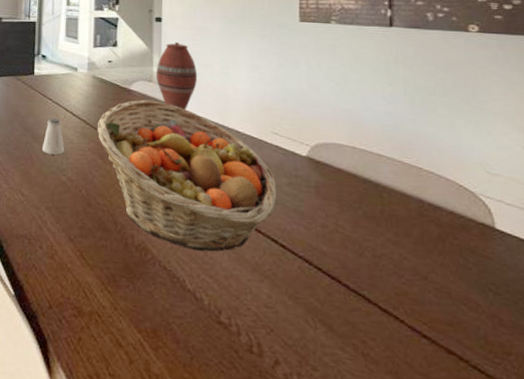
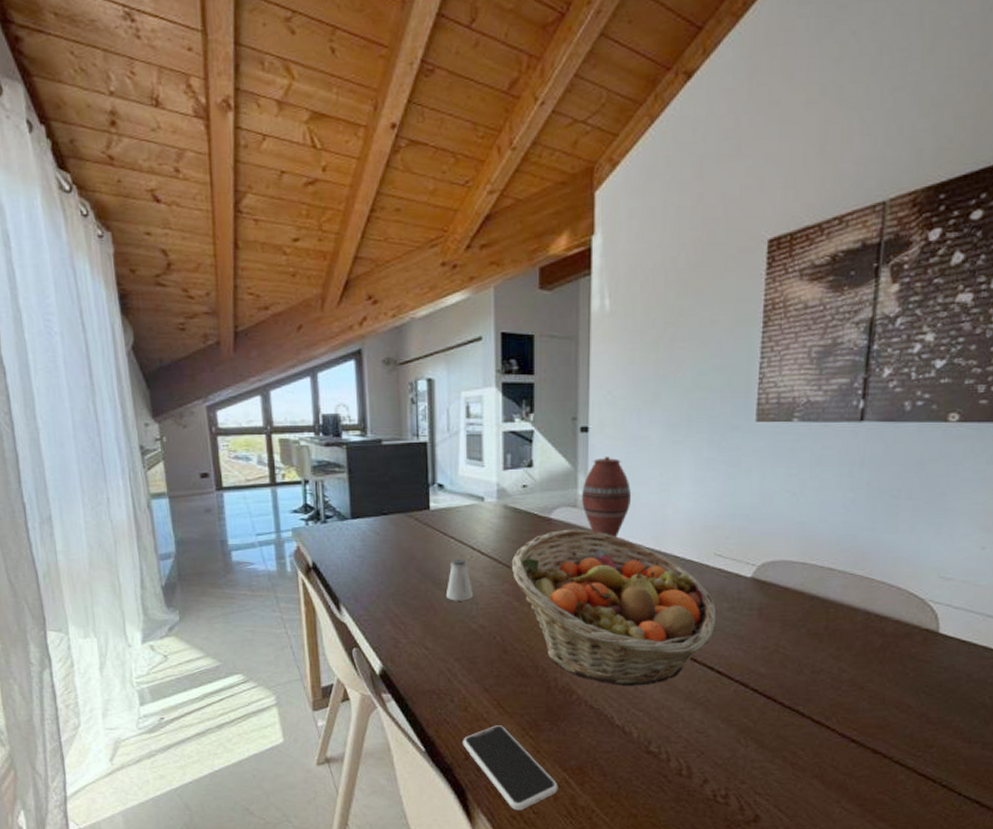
smartphone: none [48,276,134,371] -> present [463,725,558,811]

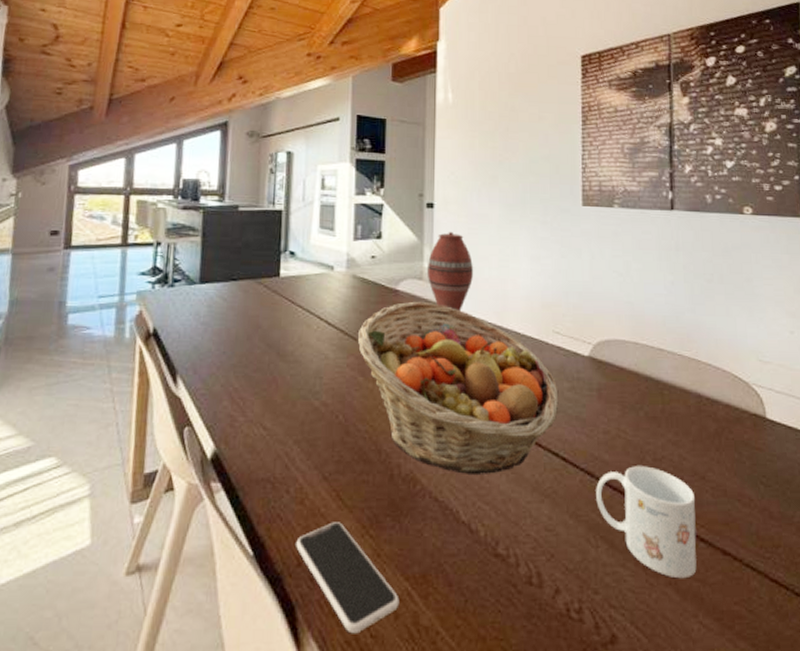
saltshaker: present [445,558,473,601] -> none [289,328,317,375]
mug: none [749,678,852,773] -> present [596,466,697,579]

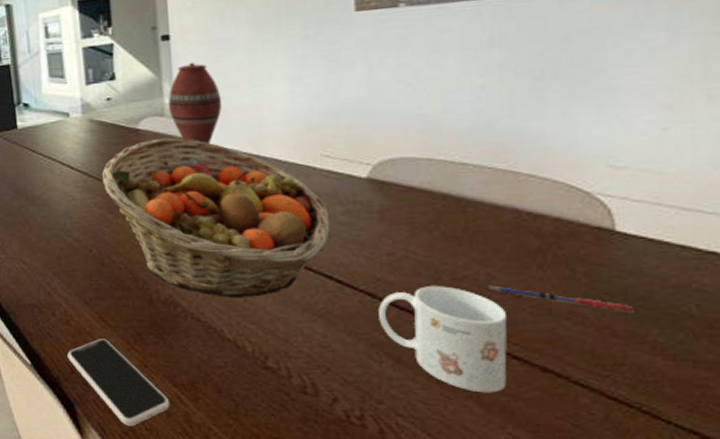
pen: none [681,466,783,495] -> present [488,285,634,313]

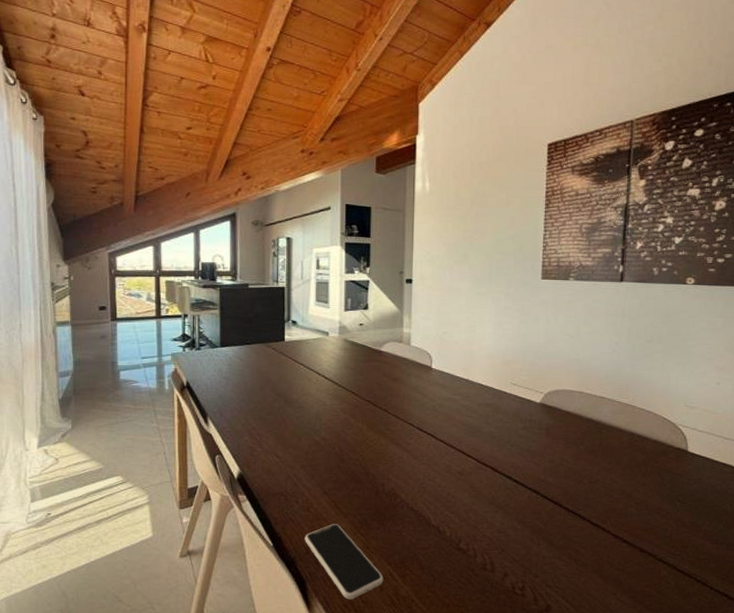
fruit basket: present [102,138,331,297] -> none [350,360,514,491]
vase: present [168,63,223,145] -> none [406,303,446,368]
mug: present [379,286,508,393] -> none [540,487,622,568]
pen: present [488,285,634,313] -> none [611,487,696,509]

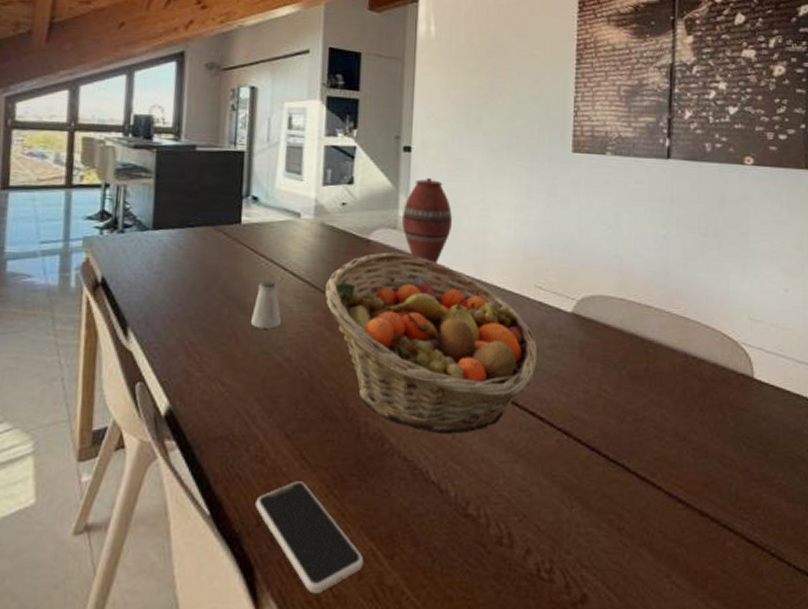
saltshaker: none [295,381,317,417] -> present [250,279,281,329]
fruit basket: none [350,360,514,491] -> present [326,252,538,434]
vase: none [406,303,446,368] -> present [401,178,453,264]

